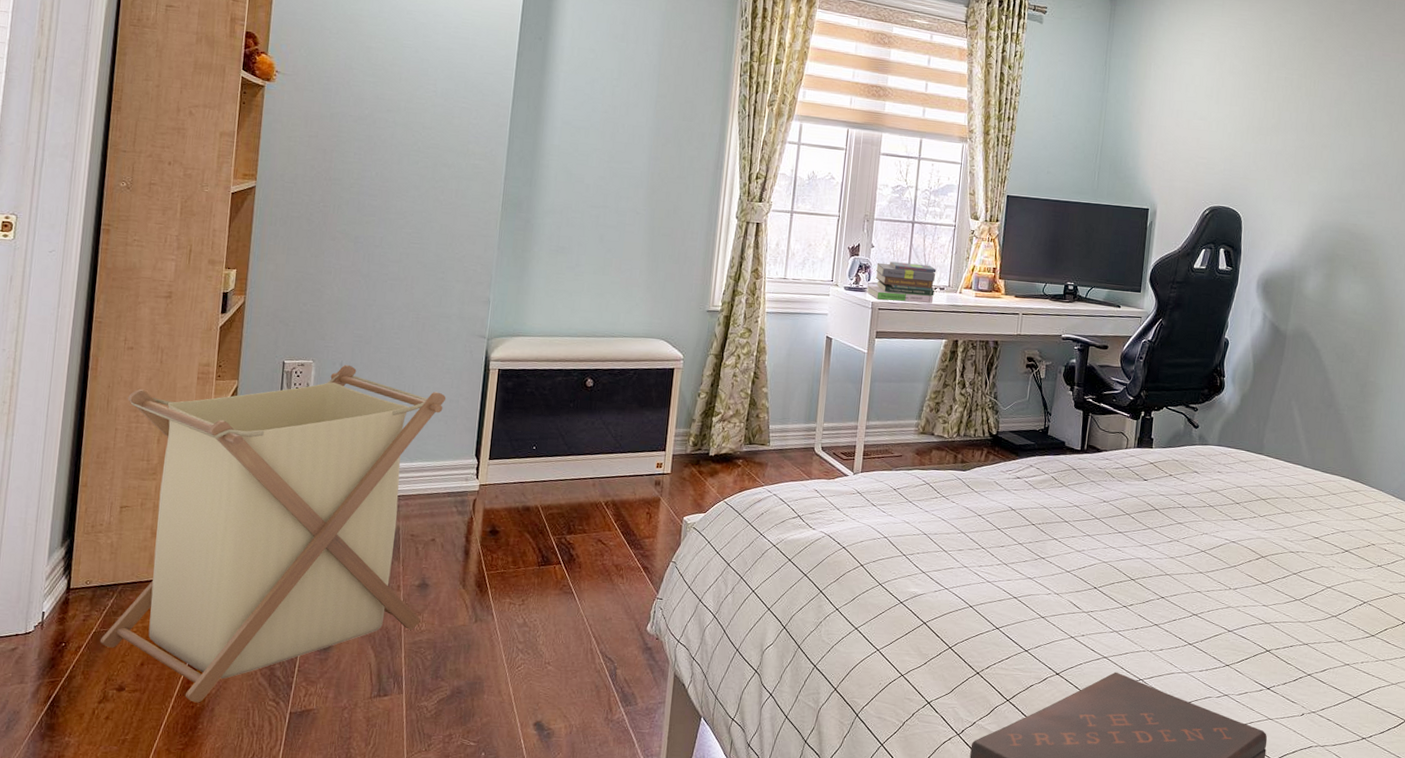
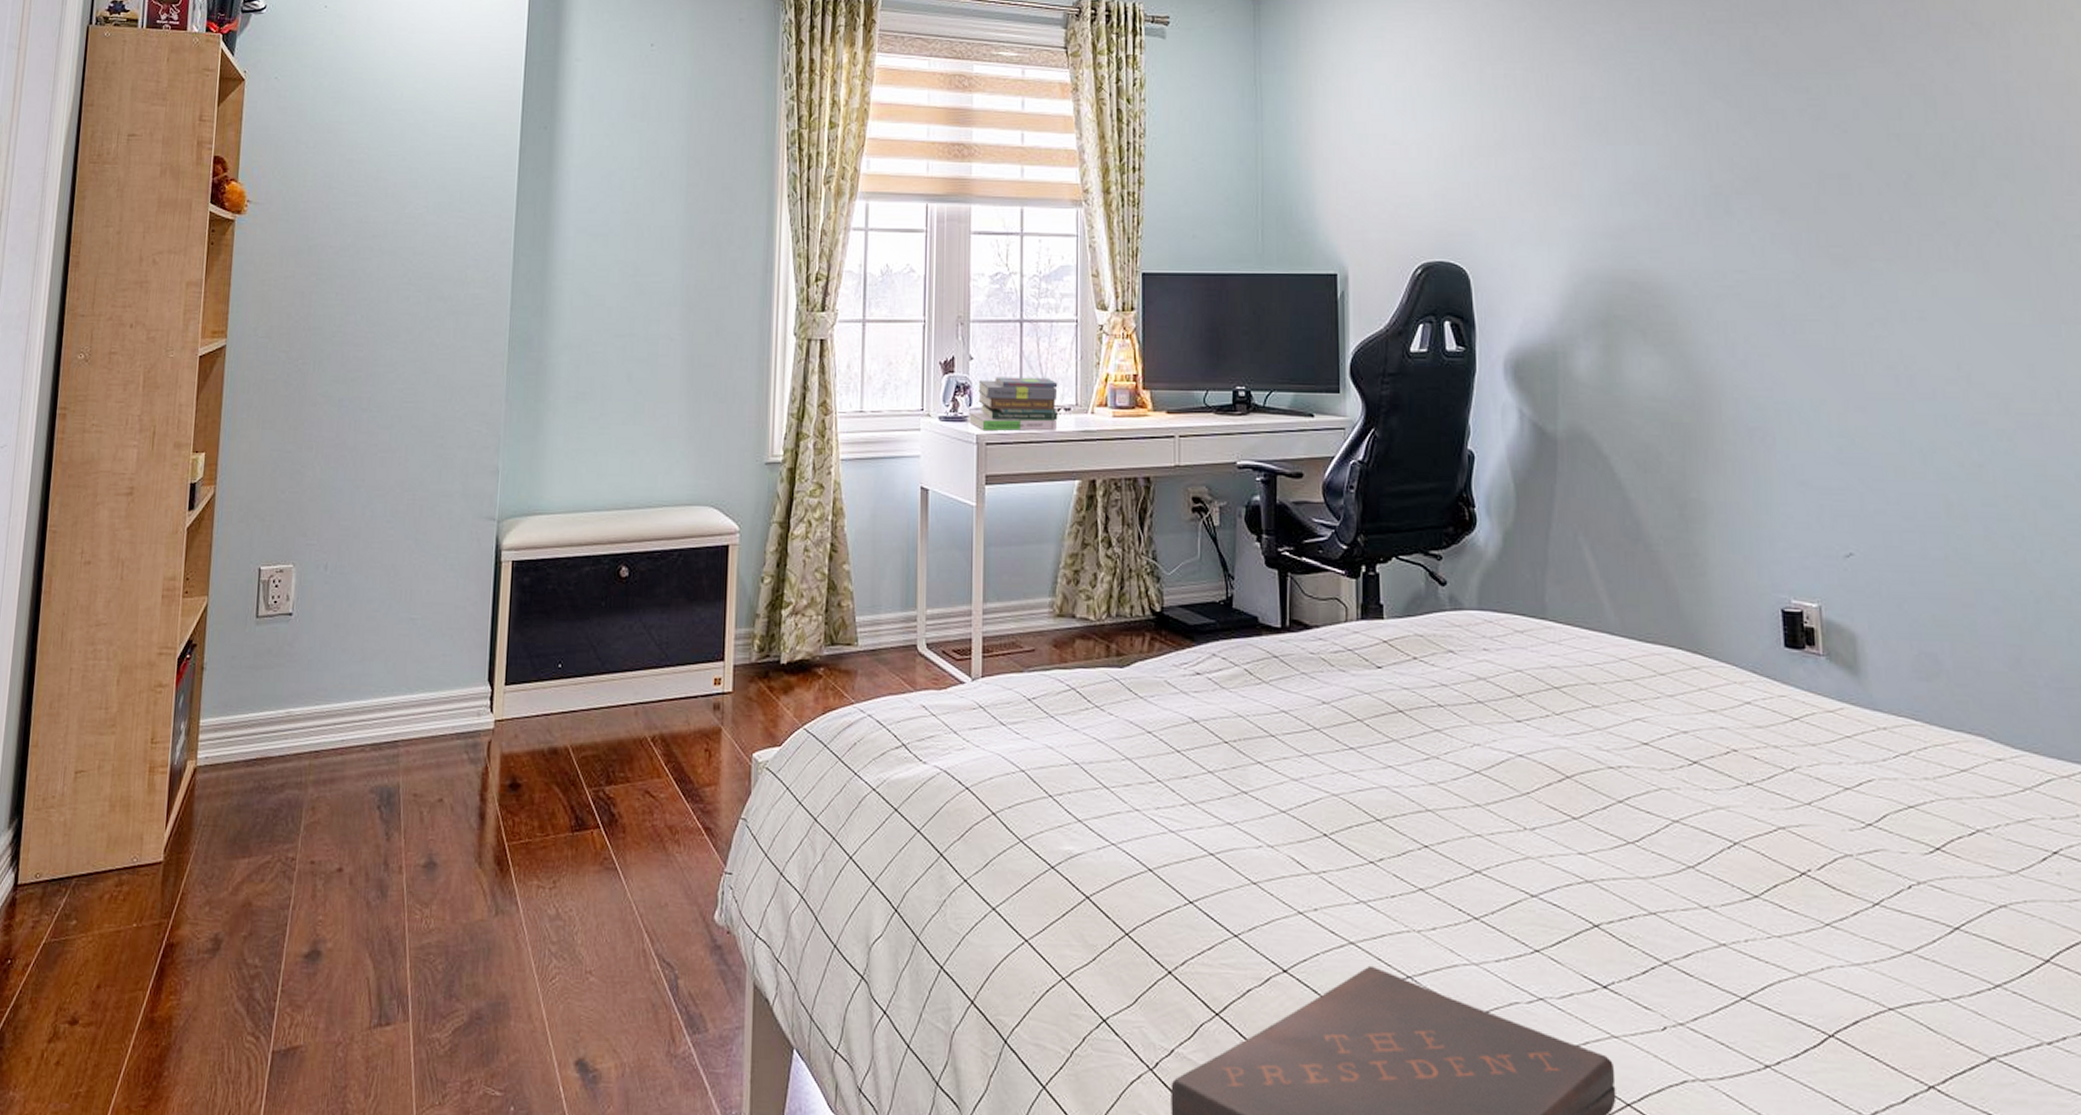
laundry basket: present [99,364,446,703] -> none [50,567,451,1040]

